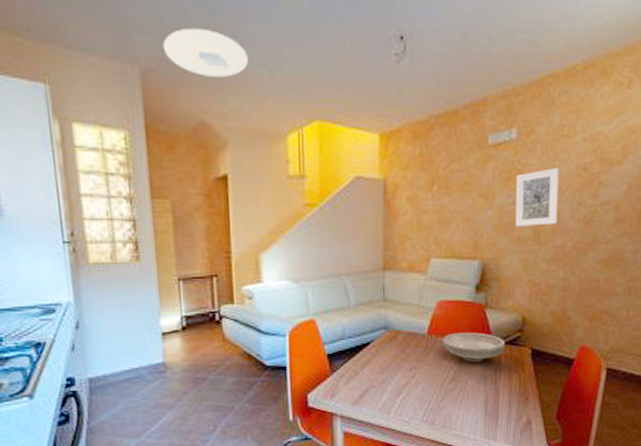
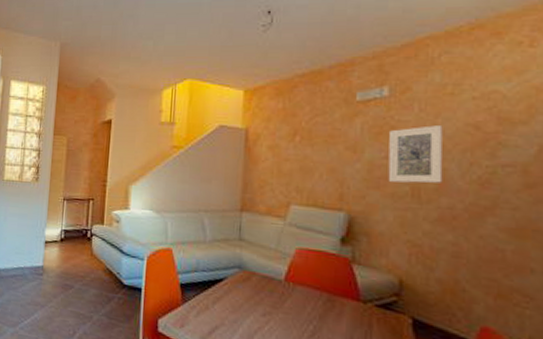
ceiling light: present [162,27,249,77] -> none [78,14,139,47]
bowl: present [443,332,506,363] -> none [301,284,378,322]

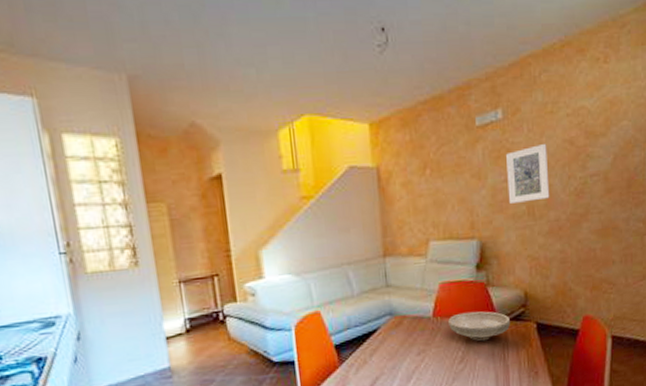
bowl: none [301,284,378,322] -> present [448,311,511,341]

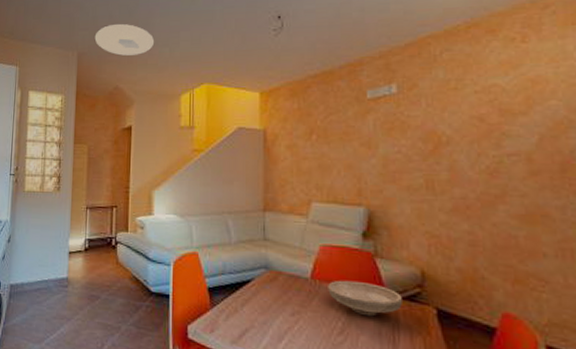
ceiling light: none [148,32,235,79] -> present [94,23,155,56]
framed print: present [506,143,550,204] -> none [401,118,454,176]

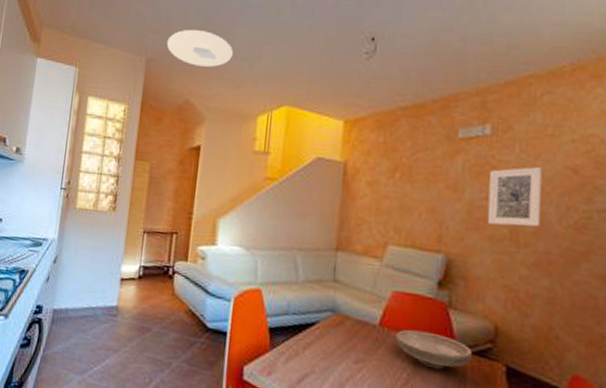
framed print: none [401,118,454,176] -> present [487,166,542,227]

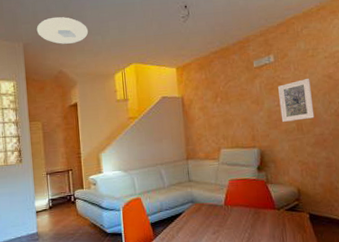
bowl: present [396,330,473,370] -> none [237,202,288,226]

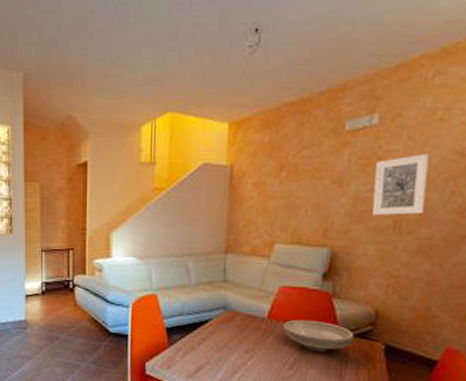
ceiling light: present [36,16,89,44] -> none [42,36,112,78]
bowl: none [237,202,288,226] -> present [283,319,355,352]

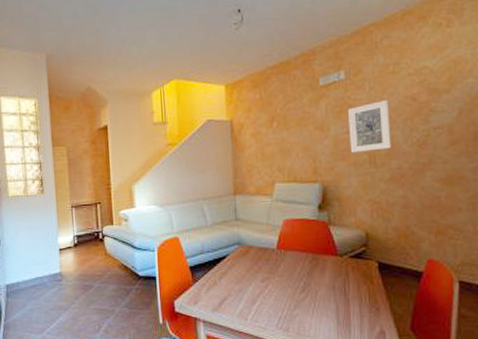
bowl: present [283,319,355,352] -> none [291,247,352,275]

